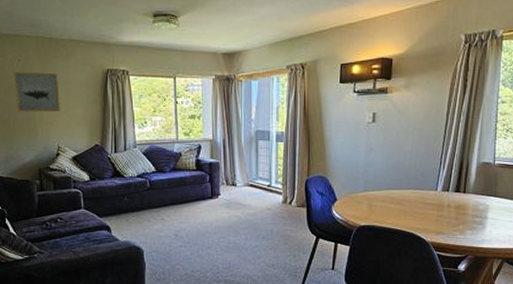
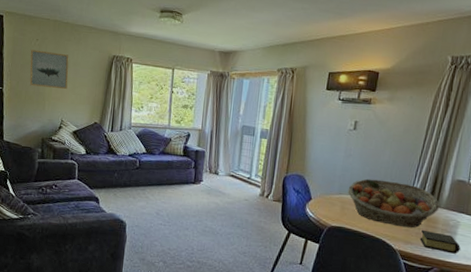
fruit basket: none [373,171,467,218] -> present [347,178,439,228]
book: none [451,218,492,239] -> present [420,229,460,254]

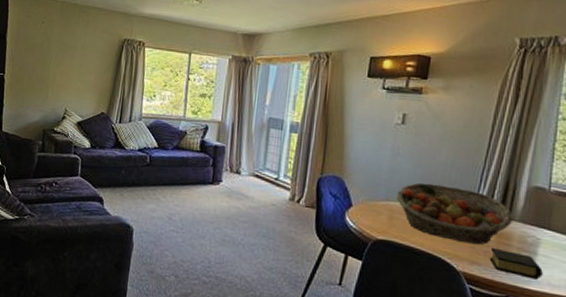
wall art: present [29,49,69,89] -> none [32,33,76,75]

